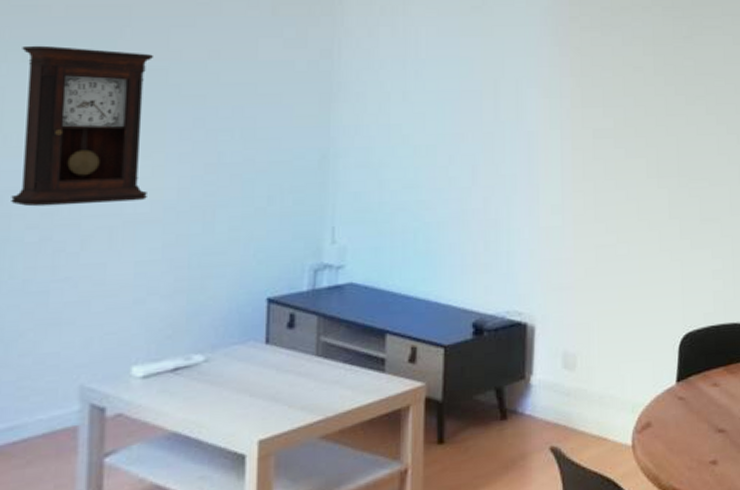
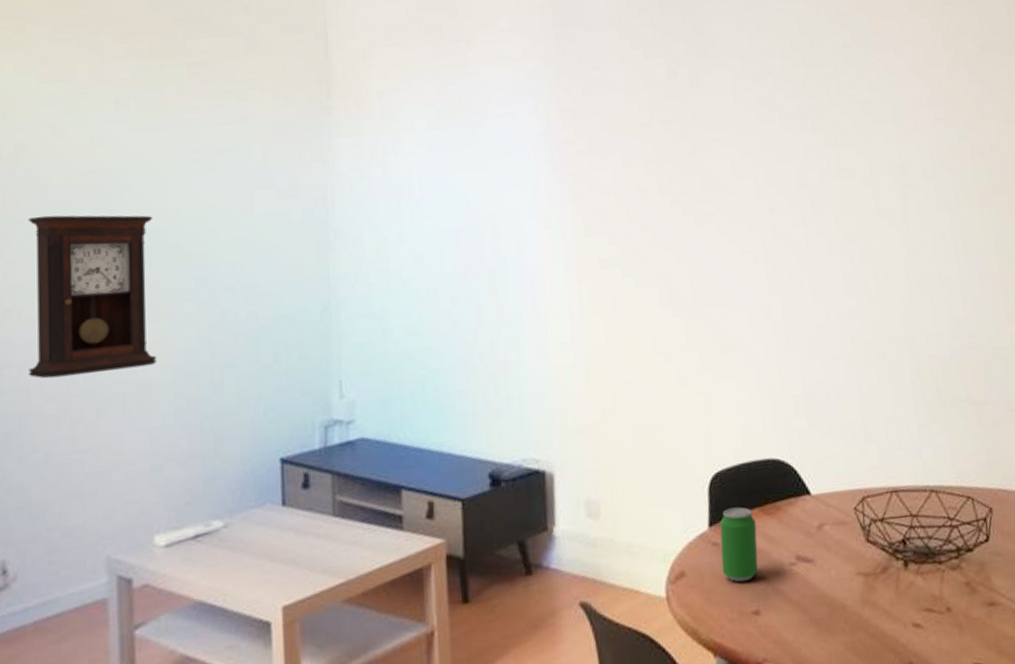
beverage can: none [685,365,720,434] -> present [719,507,759,583]

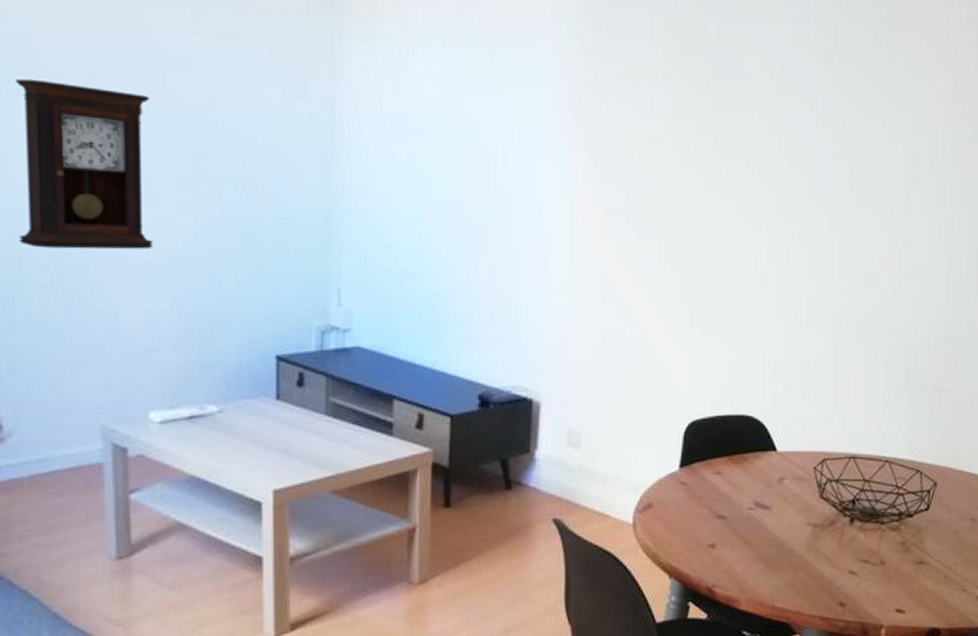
beverage can: present [719,507,759,583] -> none [686,454,723,519]

